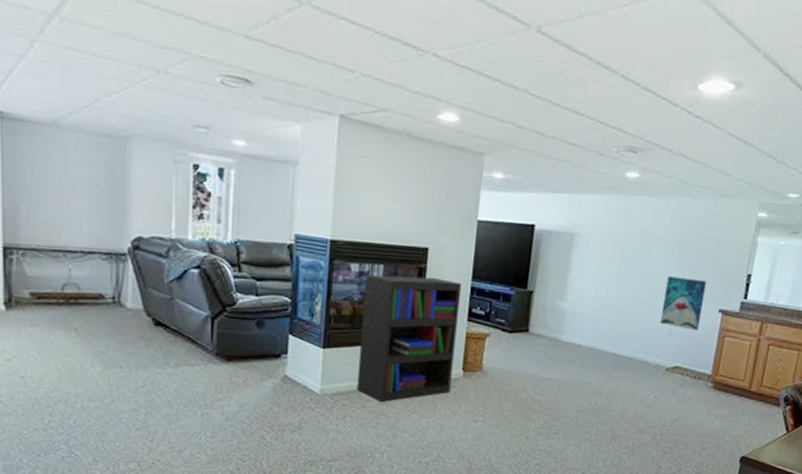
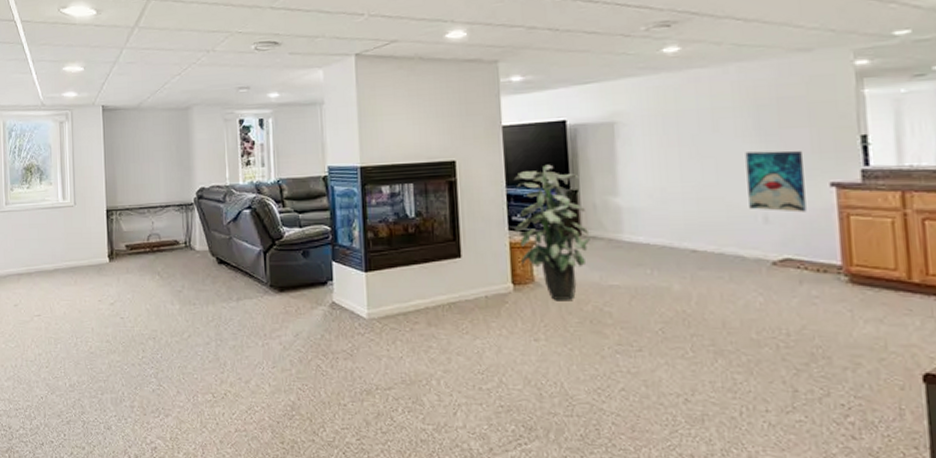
bookshelf: present [356,275,462,402] -> none [398,190,503,323]
indoor plant: none [473,263,537,388] -> present [515,164,590,300]

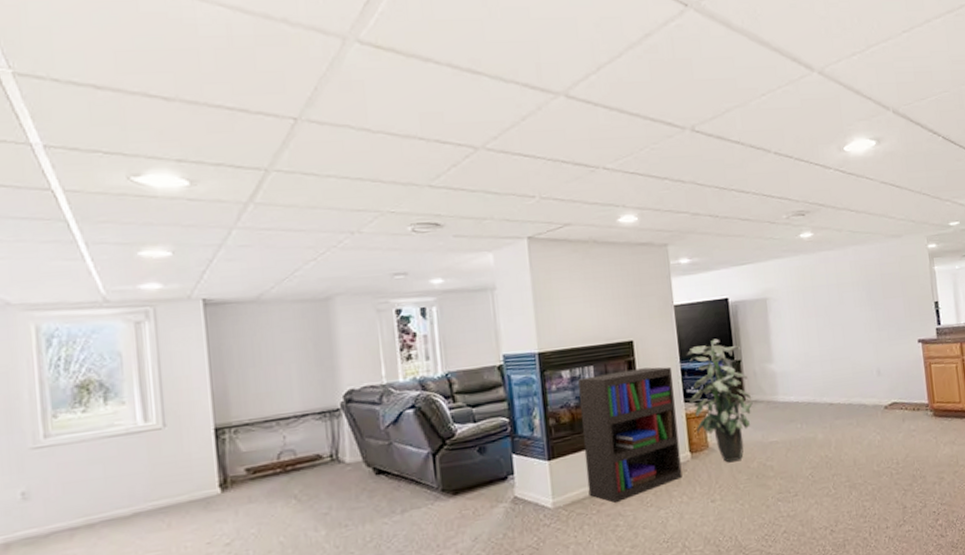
bookshelf: none [398,190,503,323] -> present [578,366,682,503]
wall art: present [745,150,807,213] -> none [862,316,904,366]

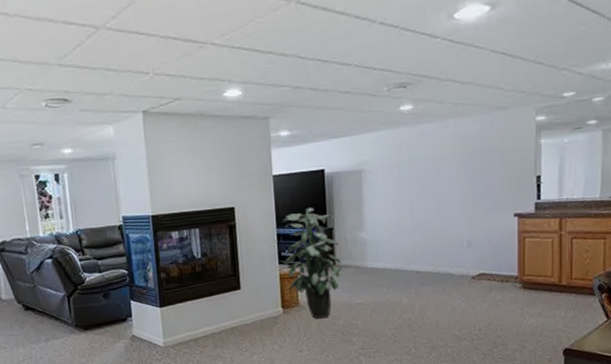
bookshelf: present [578,366,682,503] -> none [186,231,274,346]

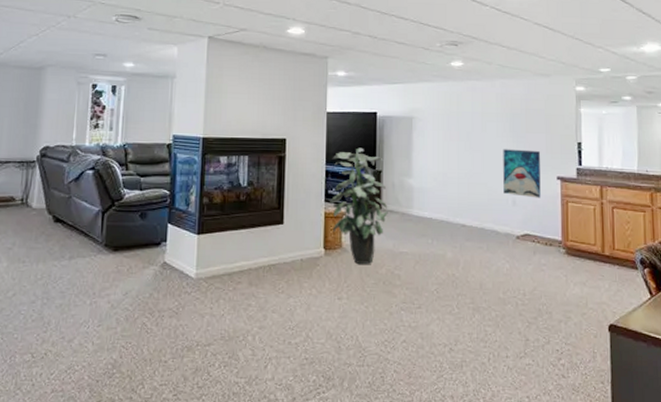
wall art: none [457,189,497,238] -> present [503,149,541,198]

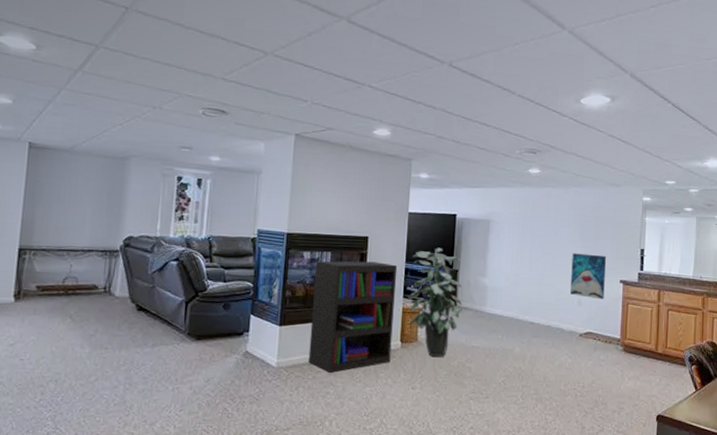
bookshelf: none [228,164,318,283] -> present [308,261,398,373]

